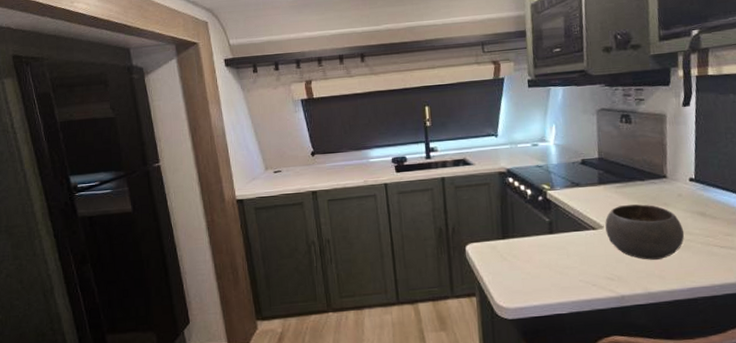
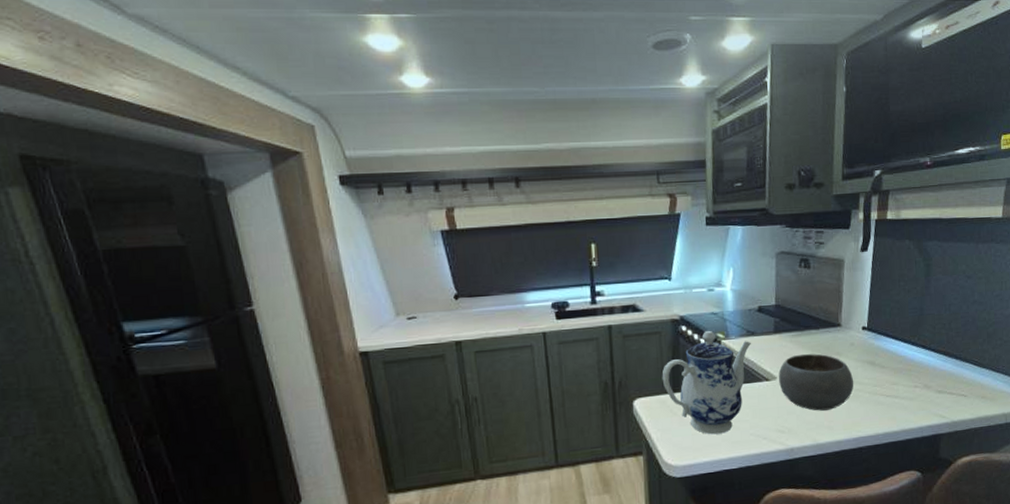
teapot: none [491,181,577,280] -> present [662,330,752,435]

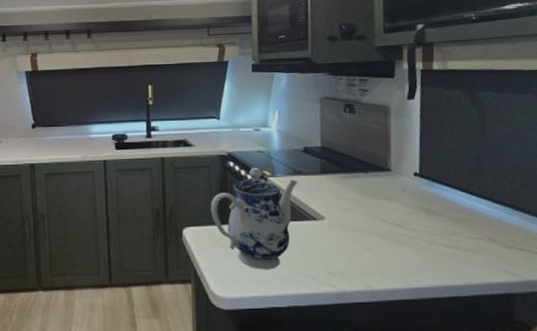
bowl: present [779,353,854,411] -> none [326,196,409,256]

